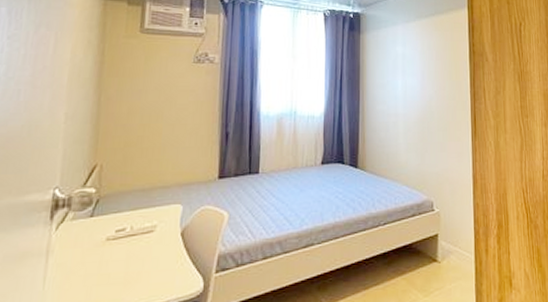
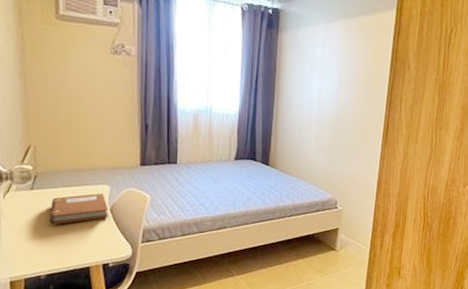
notebook: none [108,214,179,258] -> present [50,193,108,224]

